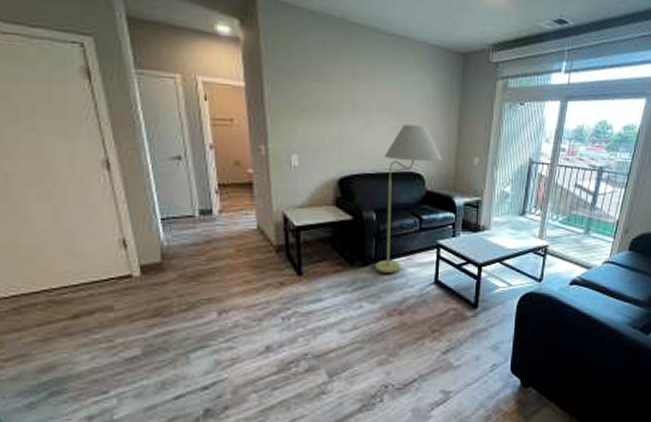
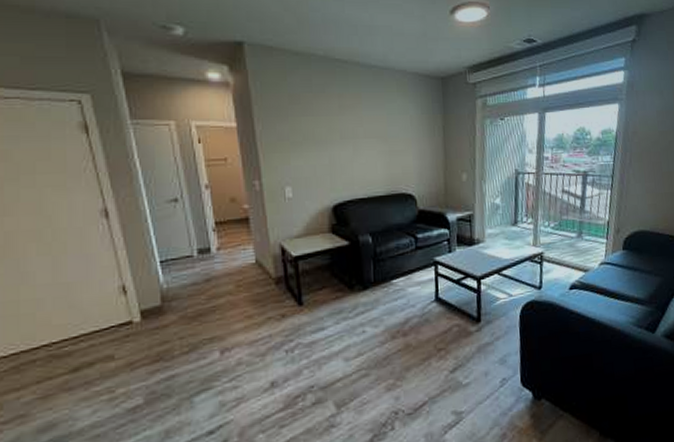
floor lamp: present [374,124,443,273] -> none [374,148,432,295]

